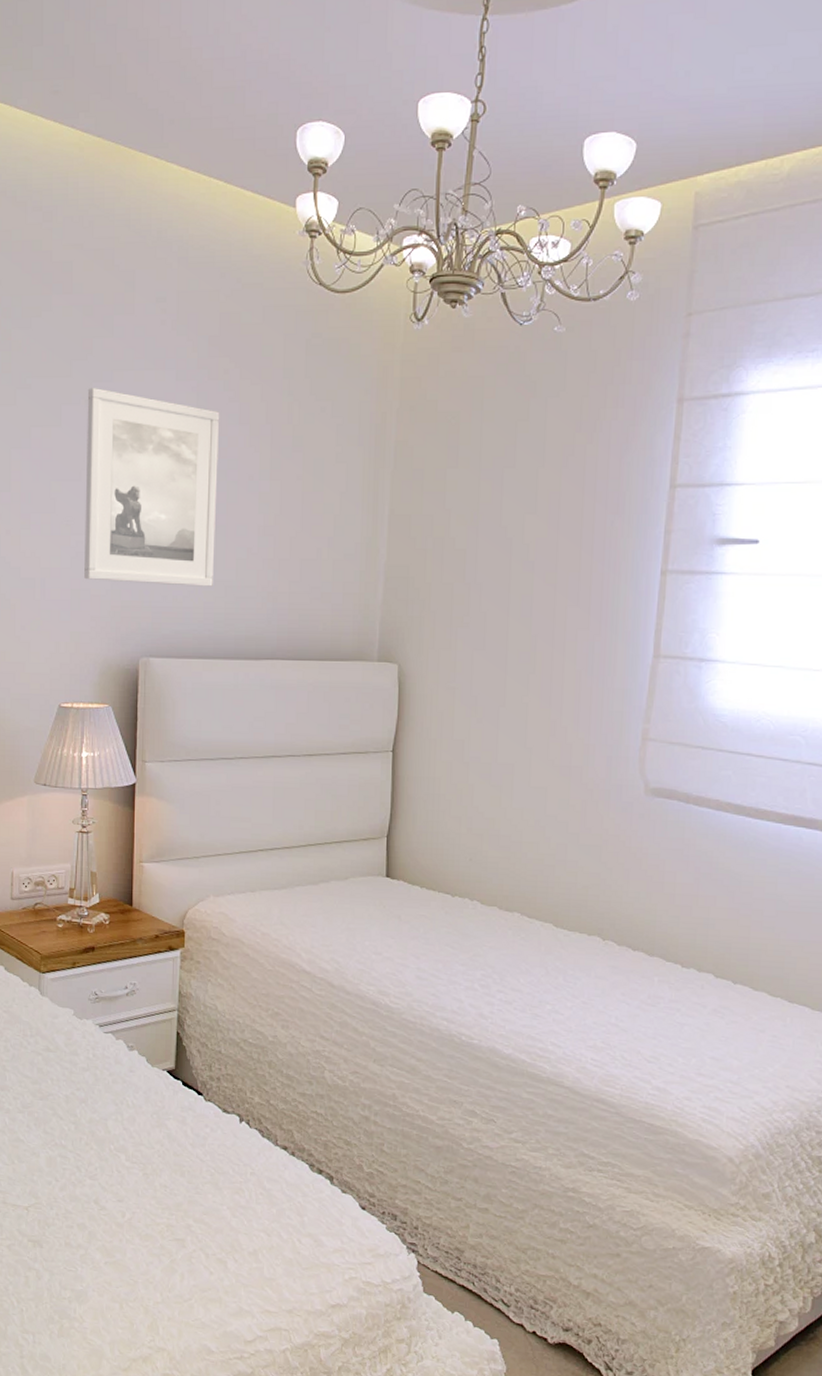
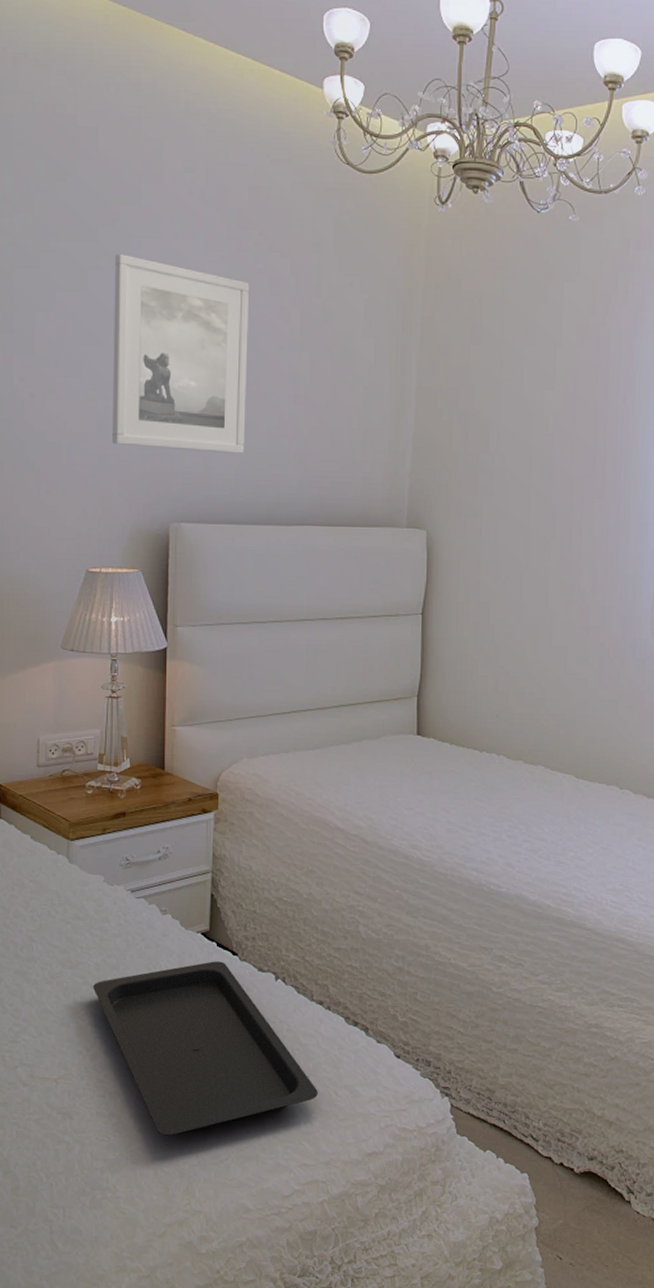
serving tray: none [63,1099,281,1271] -> present [93,961,318,1136]

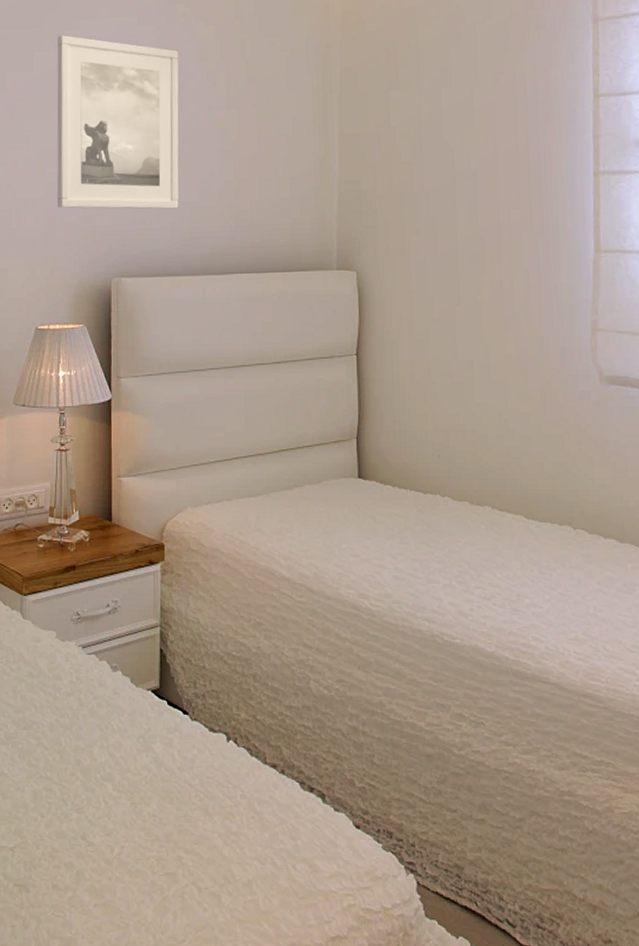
serving tray: present [93,961,318,1136] -> none [47,720,276,912]

